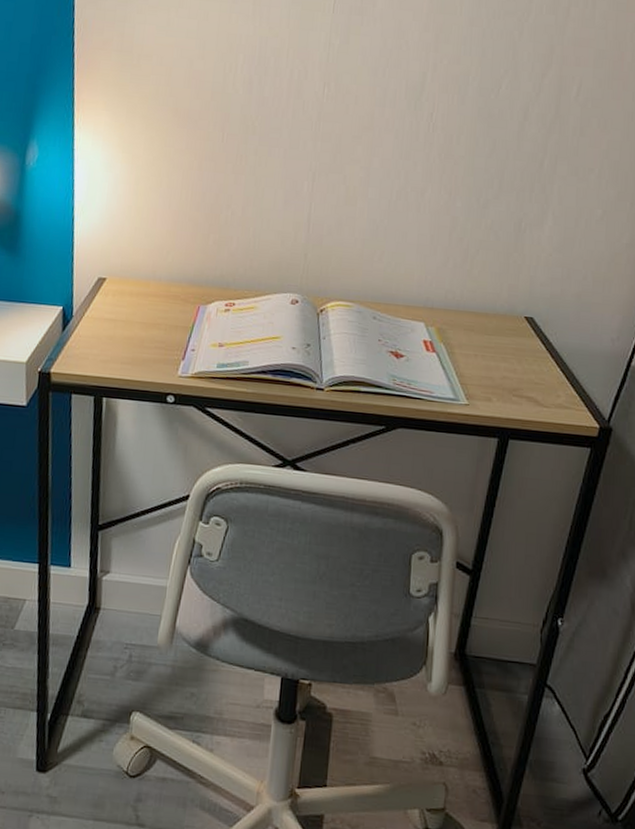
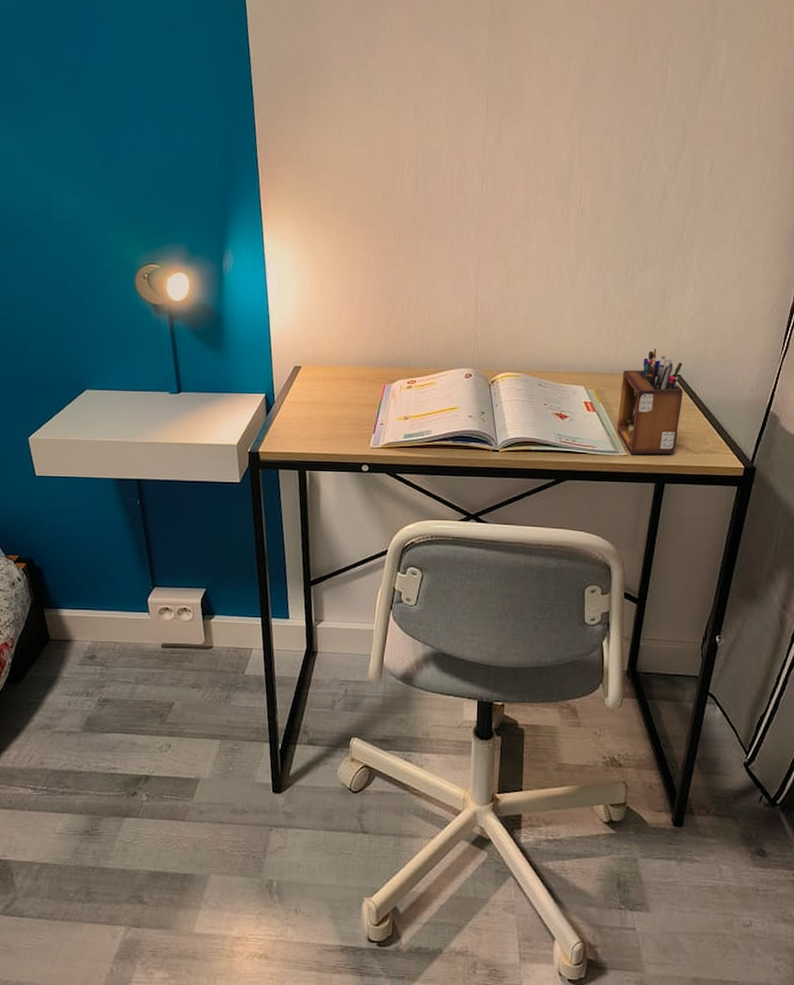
desk organizer: none [458,285,536,406] -> present [617,347,683,455]

